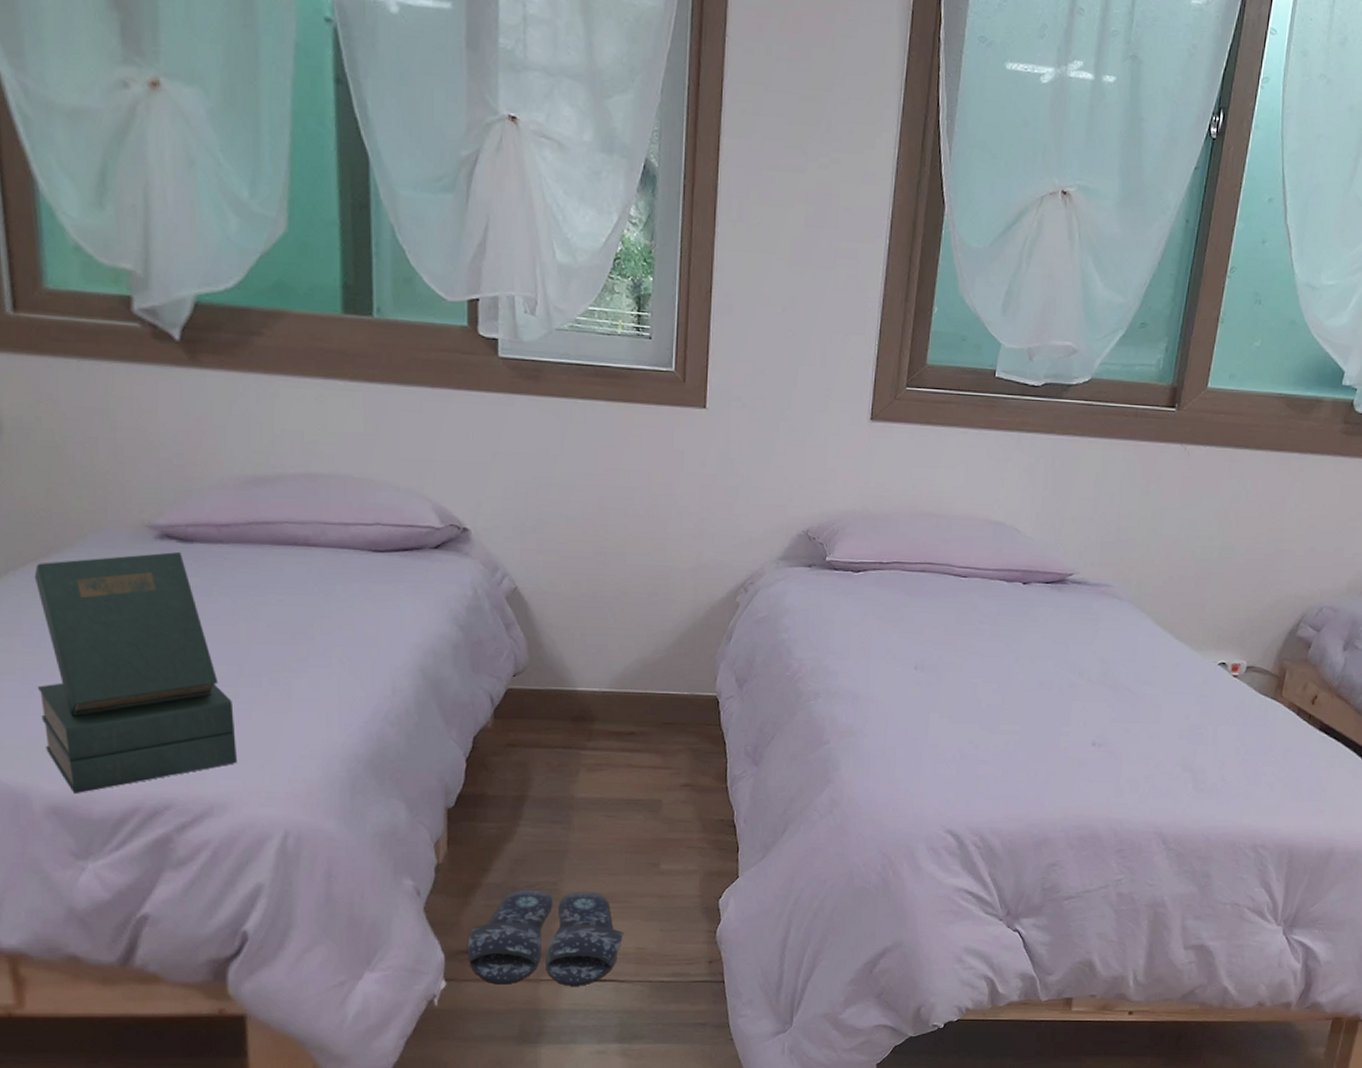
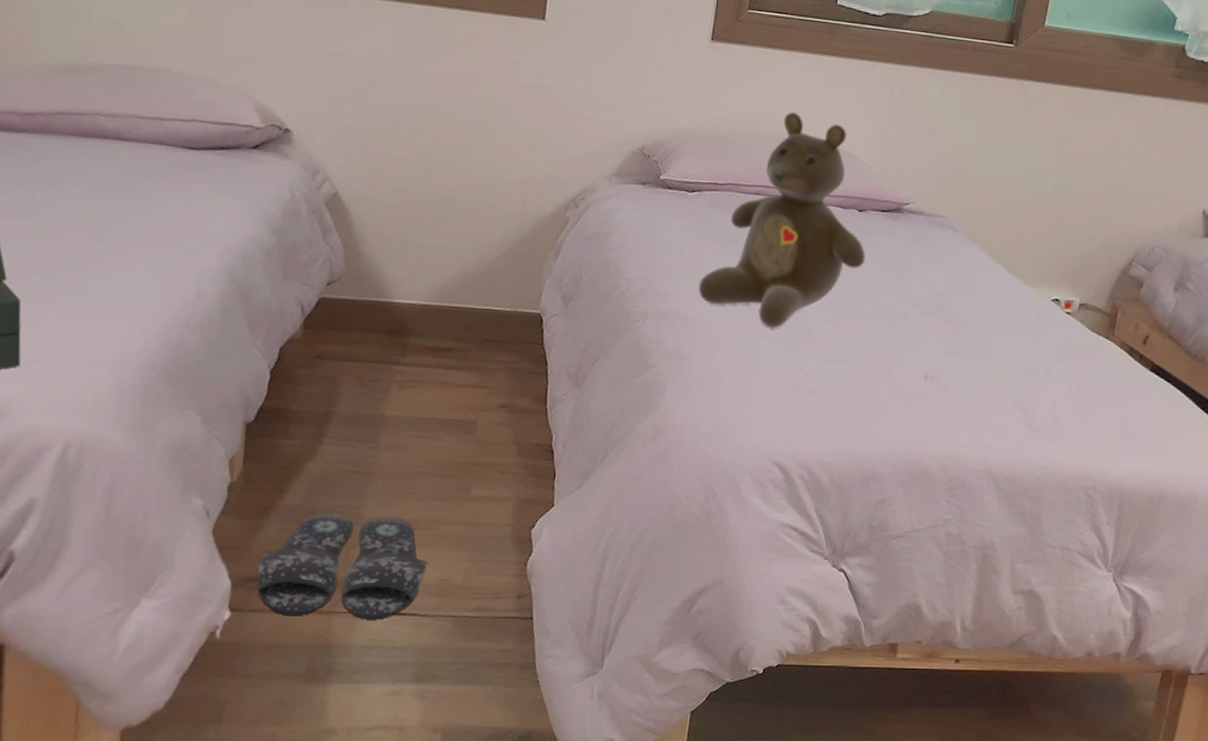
teddy bear: none [867,488,1031,701] -> present [698,112,866,328]

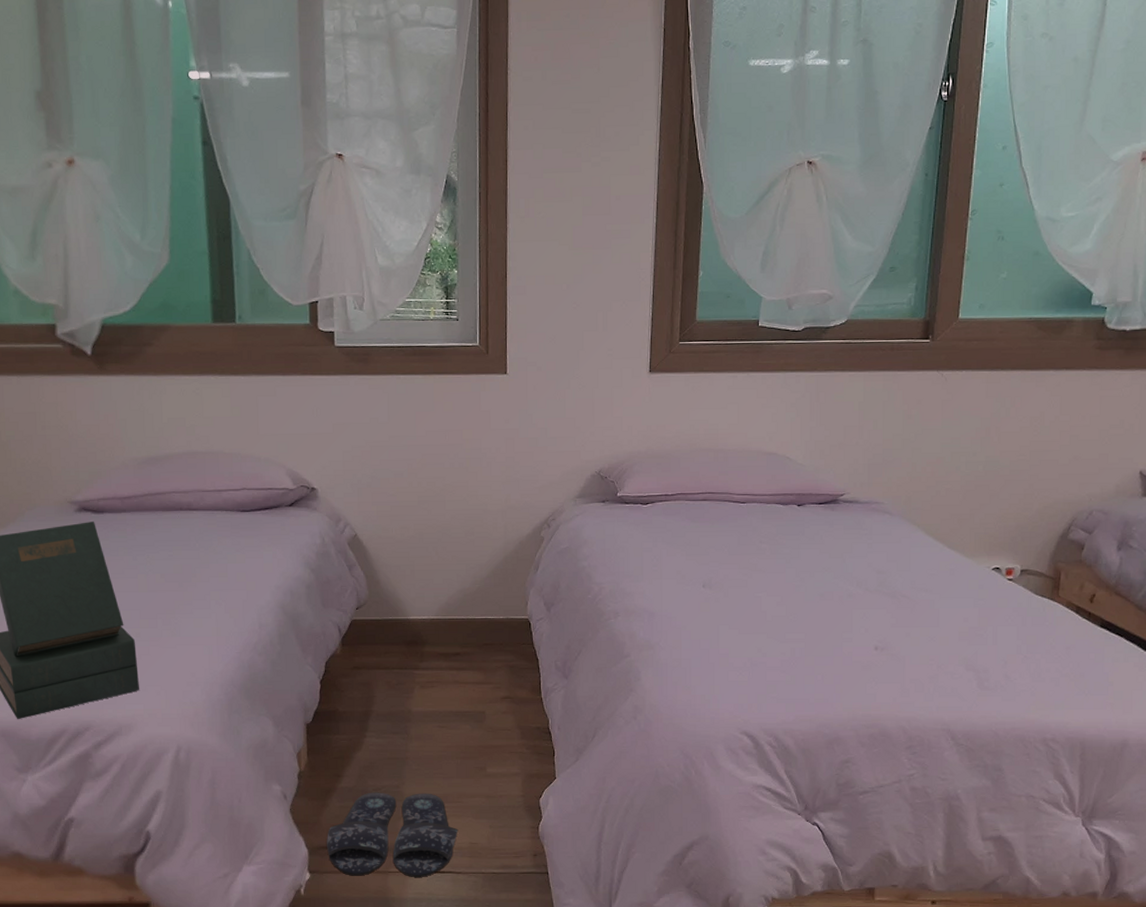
teddy bear: present [698,112,866,328] -> none [660,426,808,615]

